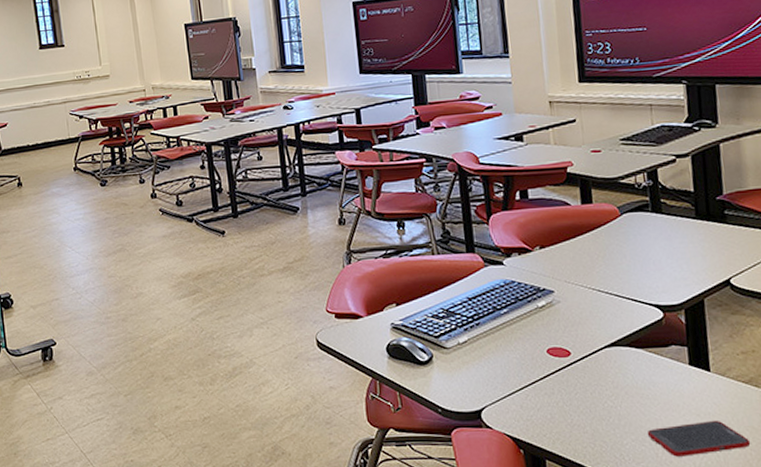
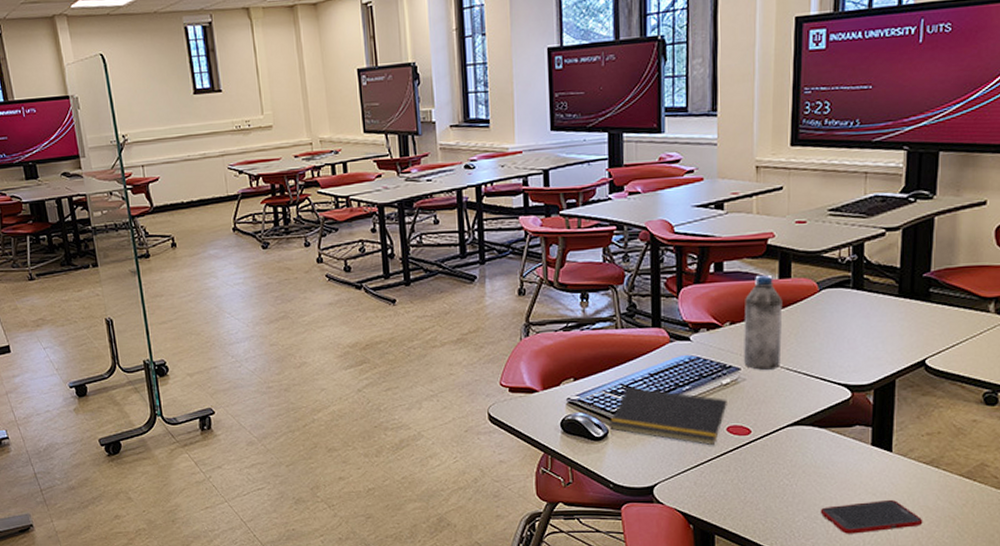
notepad: none [433,311,545,368] -> present [610,387,727,446]
water bottle: none [551,200,592,292] -> present [743,274,783,370]

